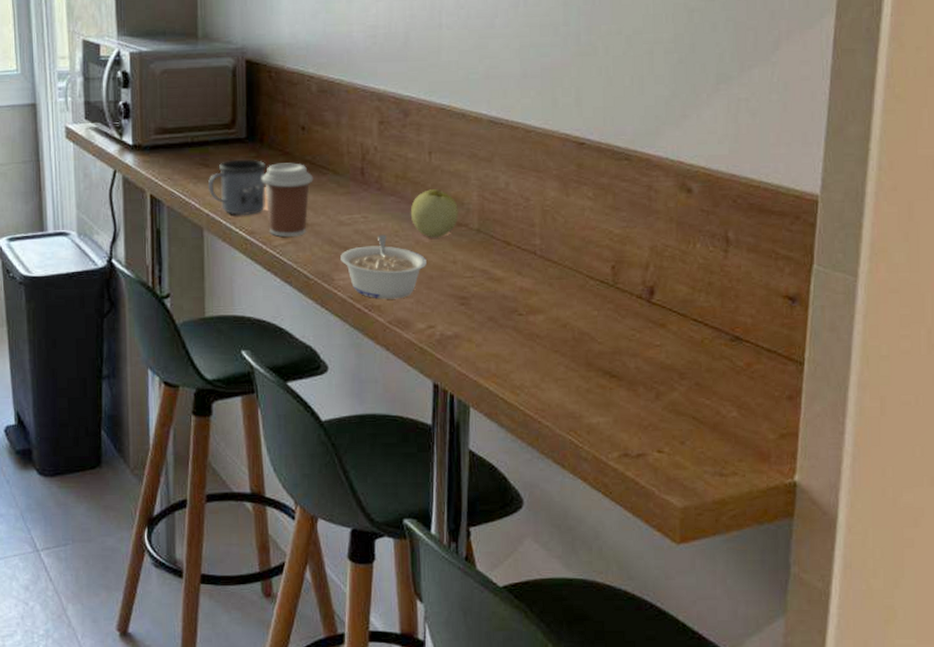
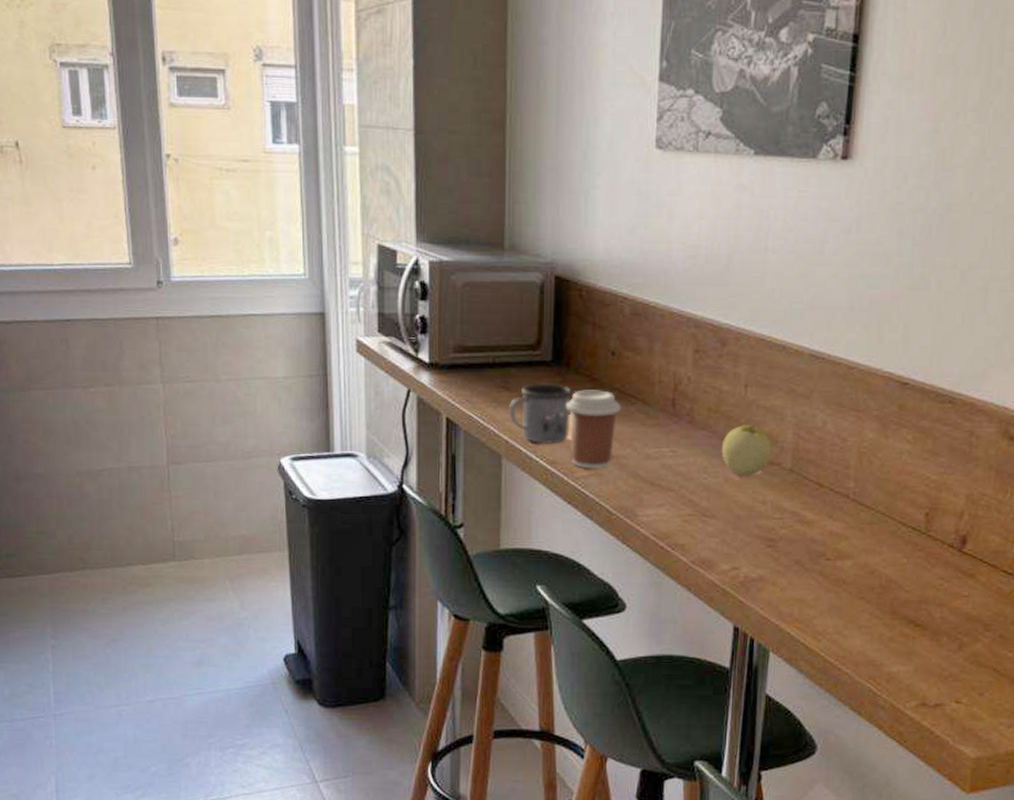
legume: present [340,234,427,299] -> none [645,470,735,538]

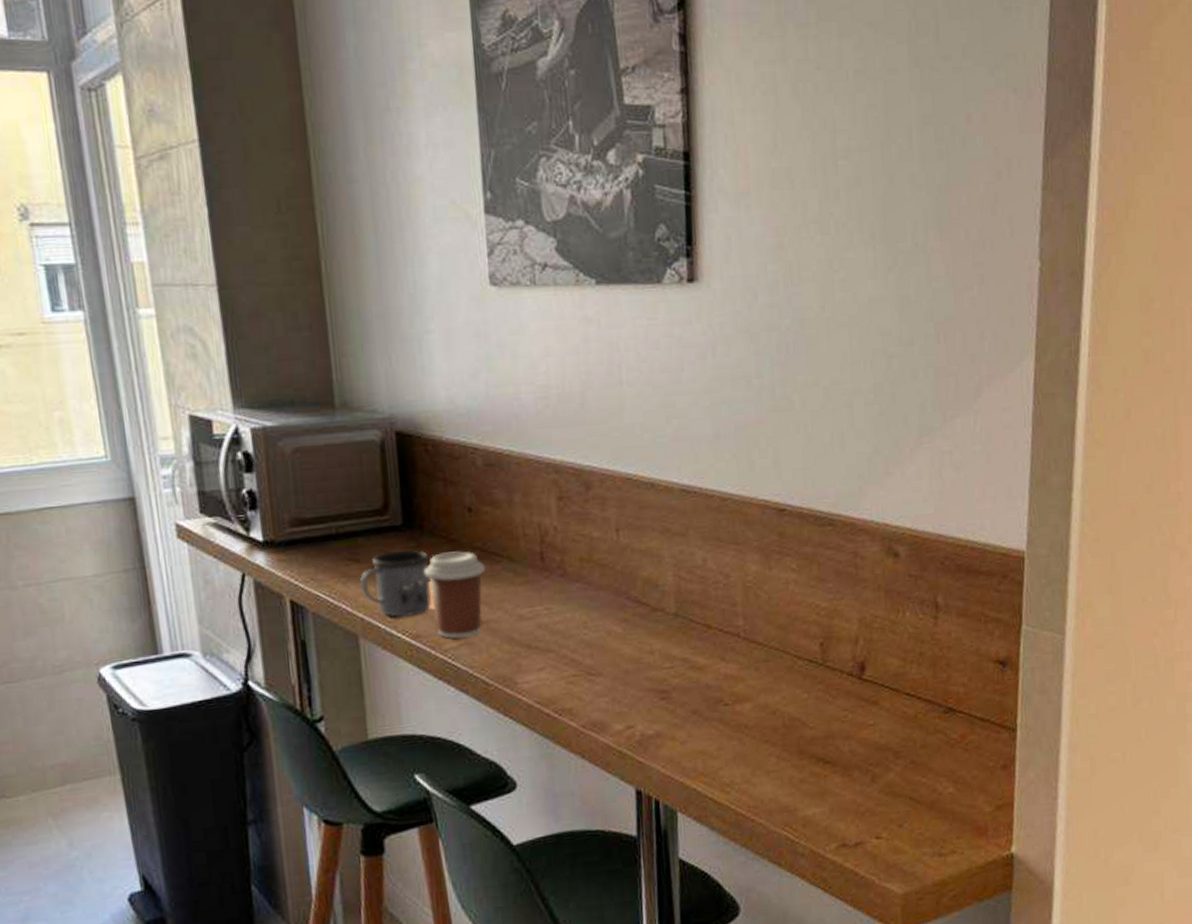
apple: present [721,425,772,475] -> none [599,571,653,626]

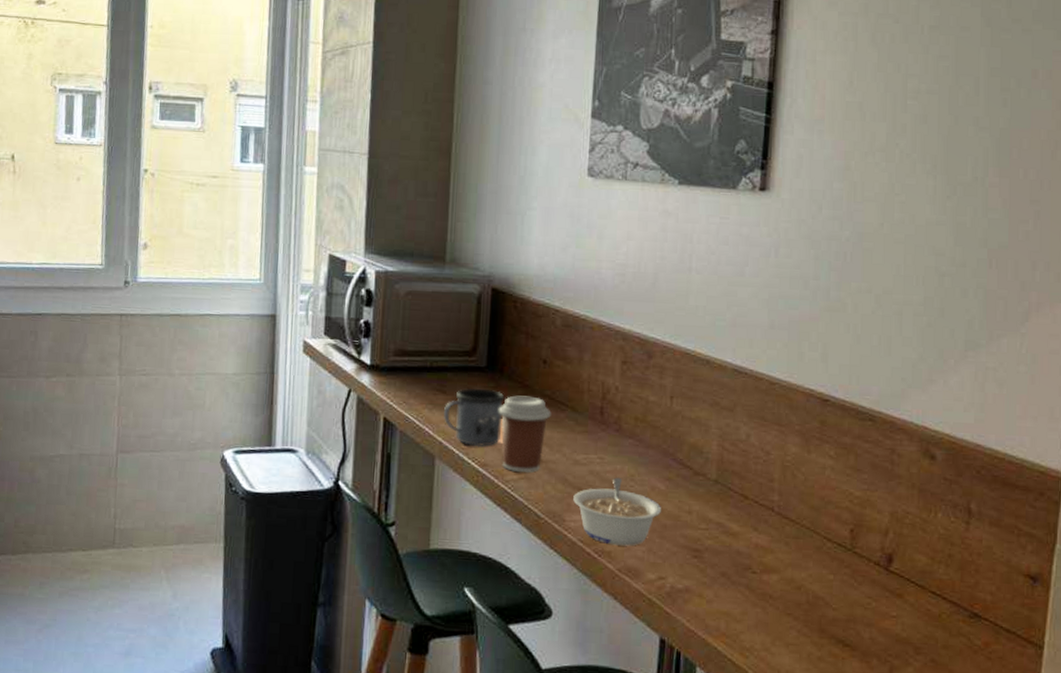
legume: none [523,627,621,701] -> present [573,477,661,546]

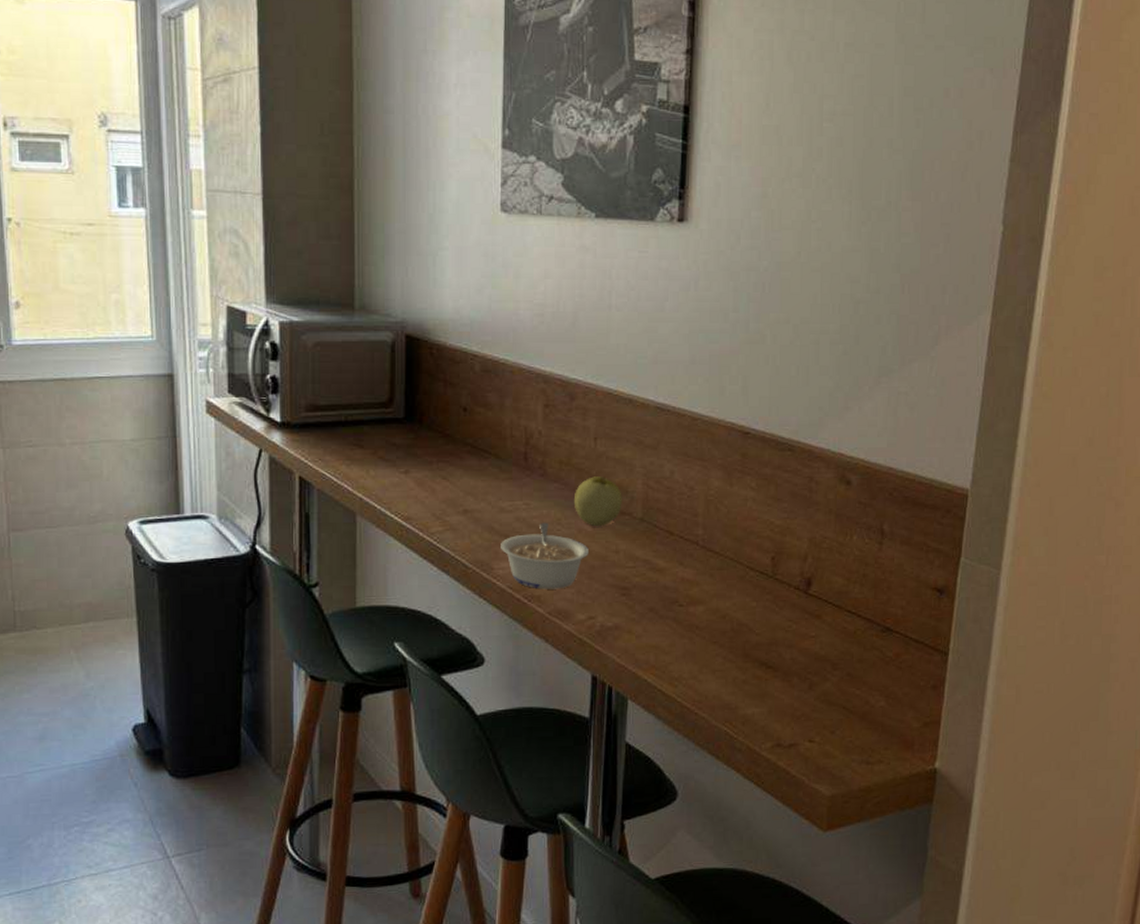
mug: present [444,388,505,447] -> none [363,440,425,501]
coffee cup: present [499,395,551,473] -> none [420,445,474,524]
apple: none [647,435,697,485] -> present [573,476,622,526]

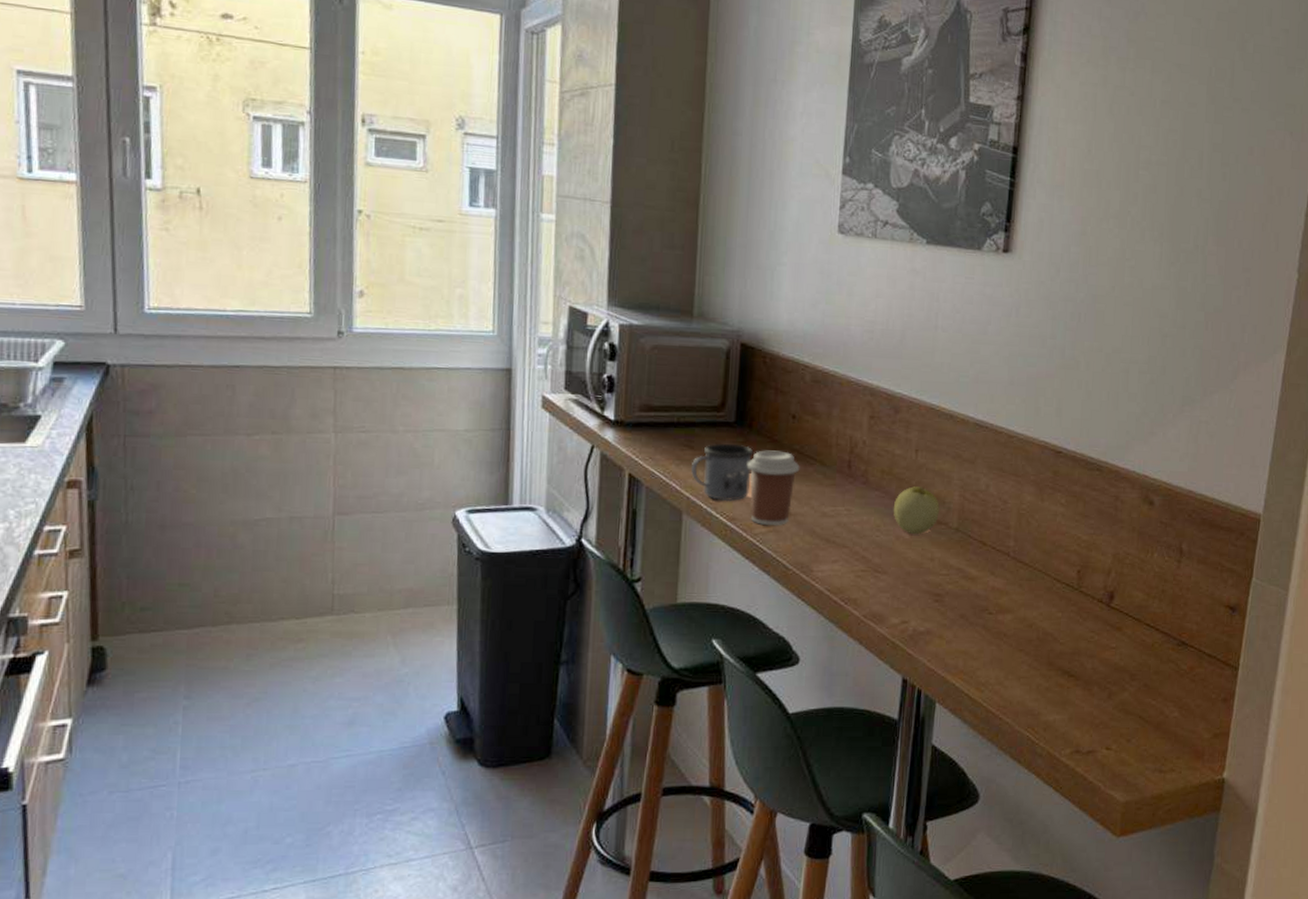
mug: none [363,440,425,501] -> present [691,443,754,502]
coffee cup: none [420,445,474,524] -> present [748,450,800,526]
legume: present [501,522,589,589] -> none [821,528,905,593]

